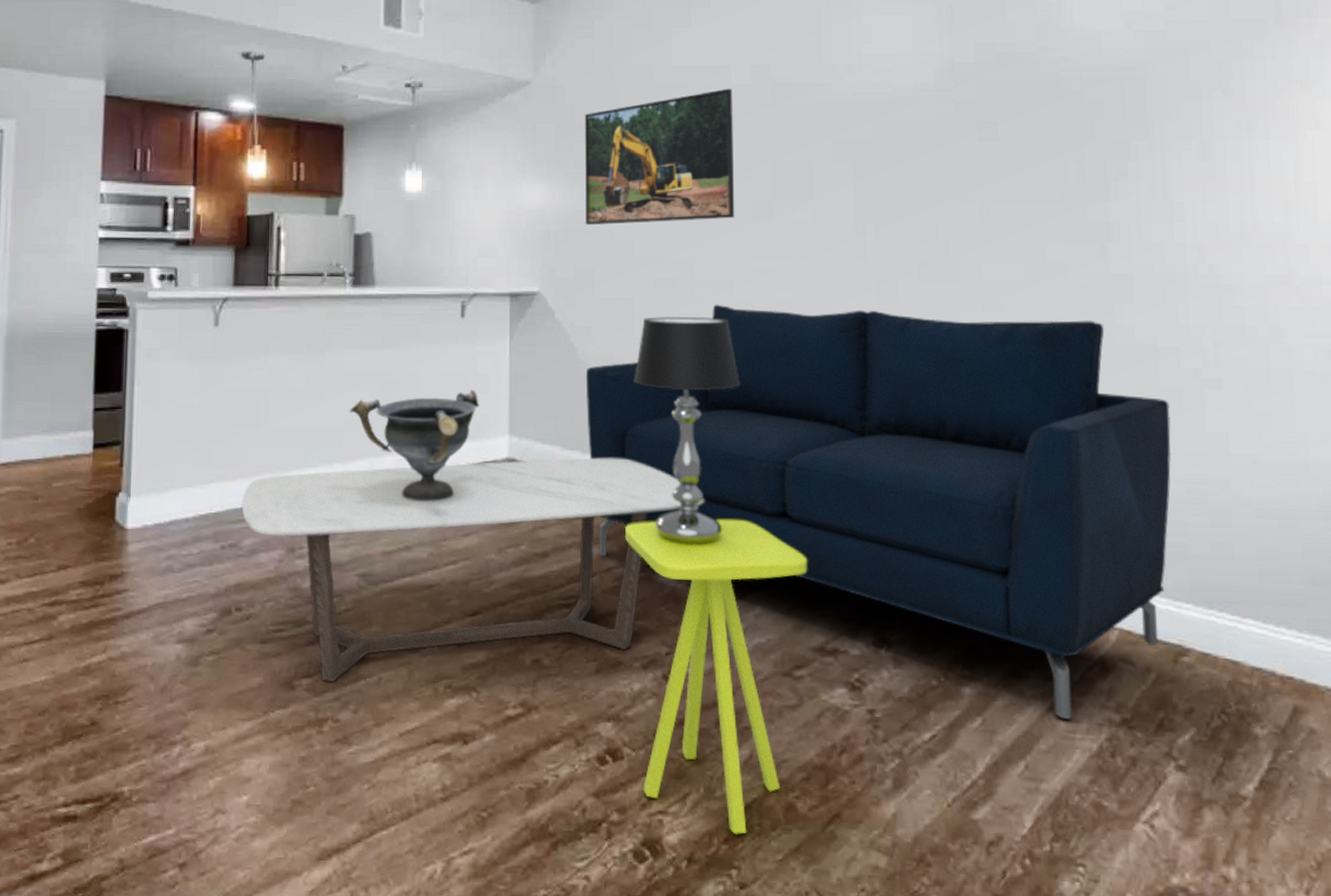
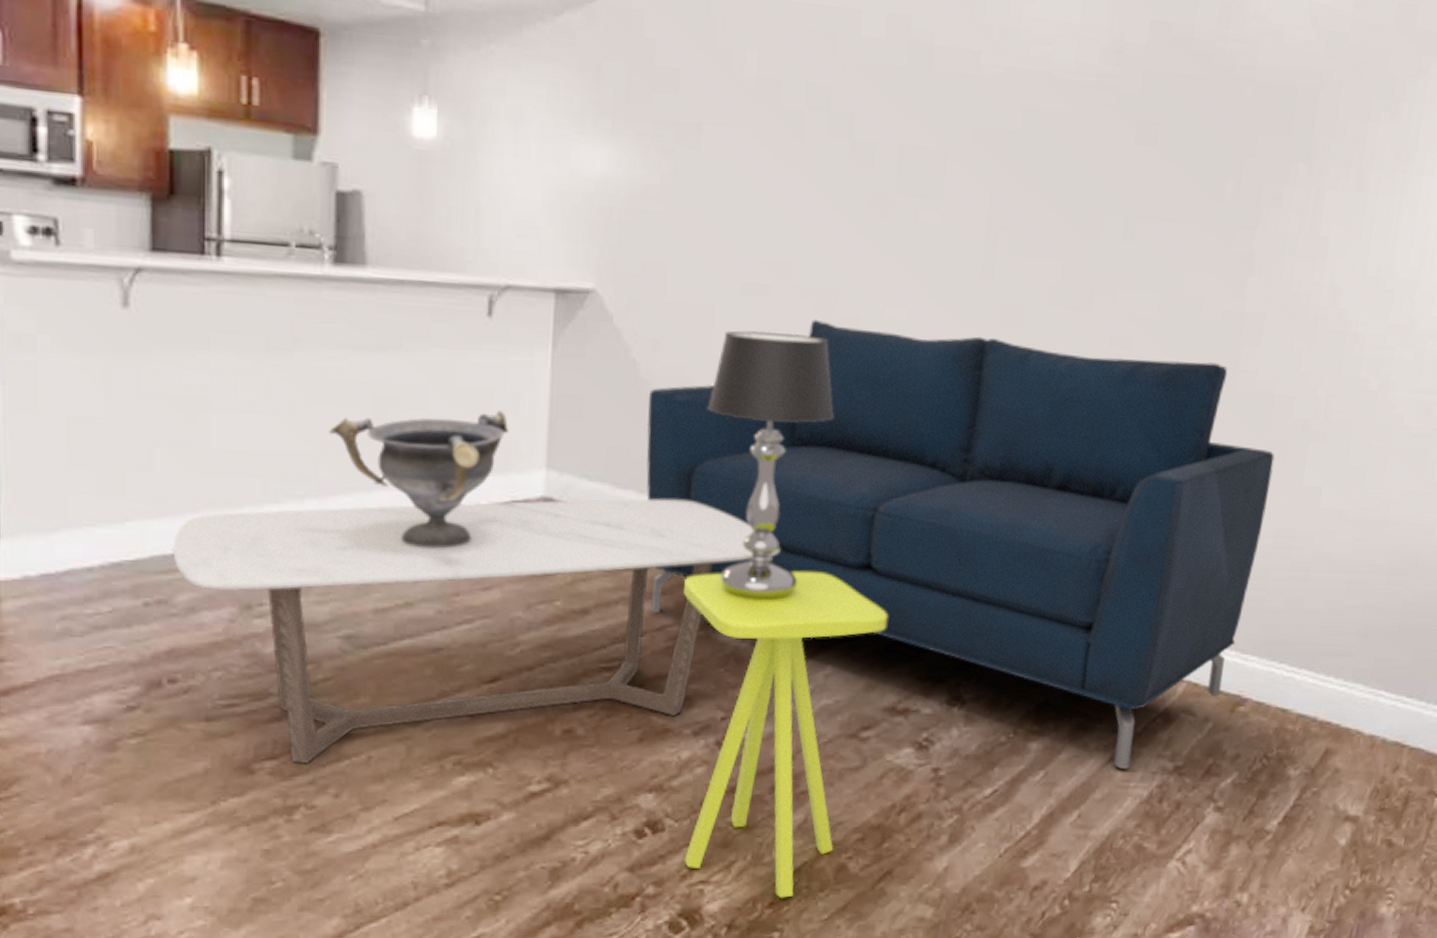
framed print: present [584,88,735,226] -> none [660,40,862,214]

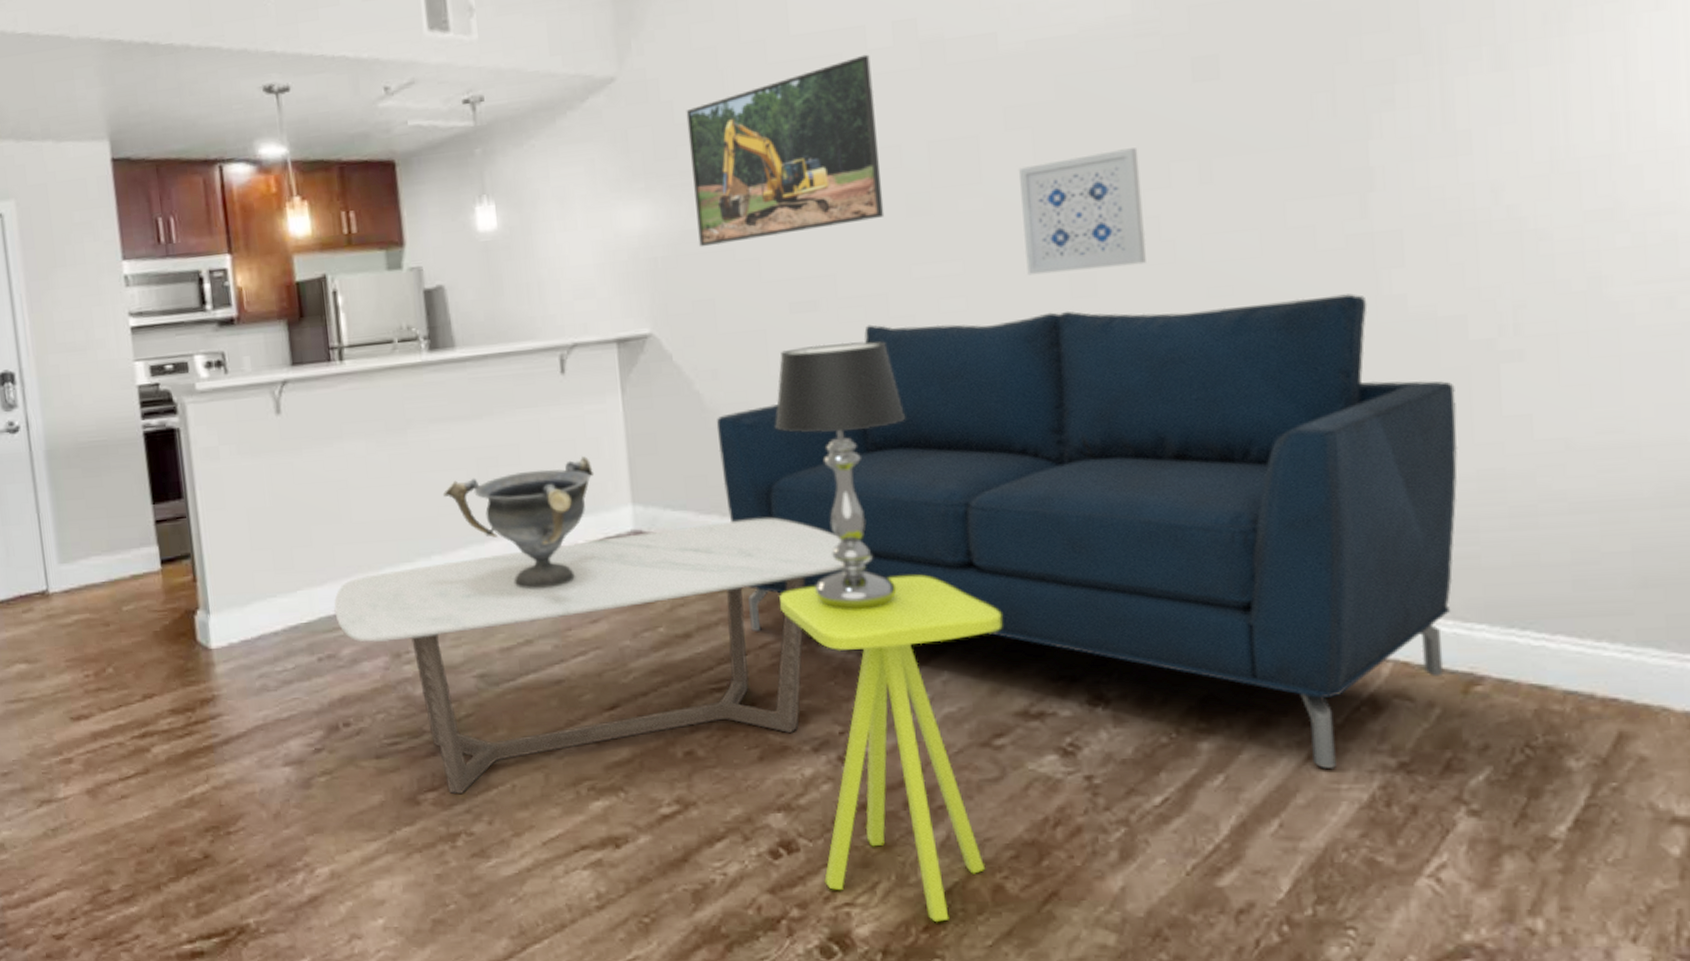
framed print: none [660,40,862,214] -> present [686,54,885,247]
wall art: none [966,191,1080,306] -> present [1019,148,1147,276]

